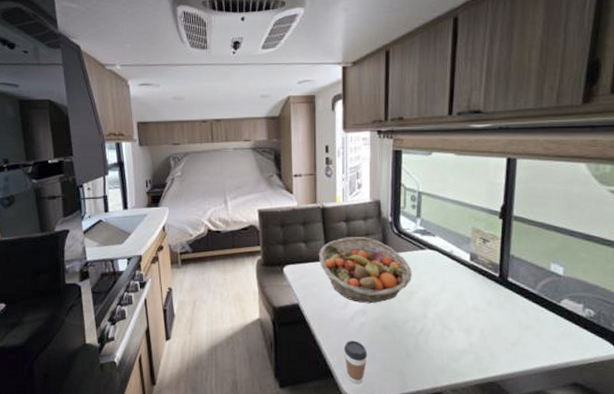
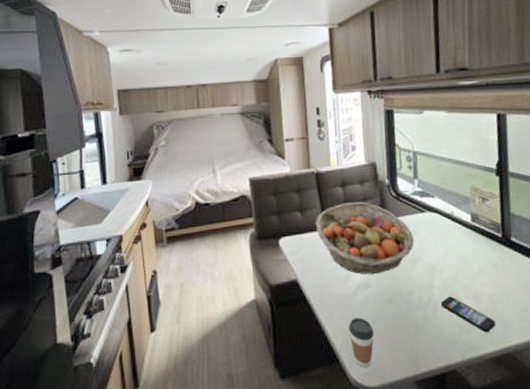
smartphone: none [432,327,483,362] -> present [440,296,495,333]

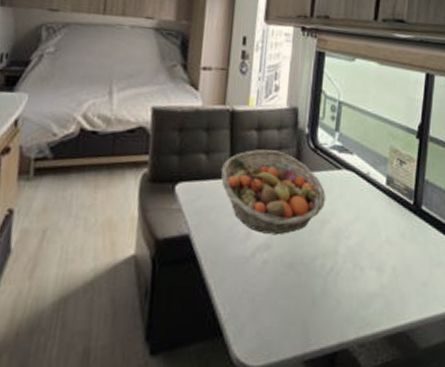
coffee cup: present [349,317,375,367] -> none [239,284,268,343]
smartphone: present [440,296,495,333] -> none [342,265,394,308]

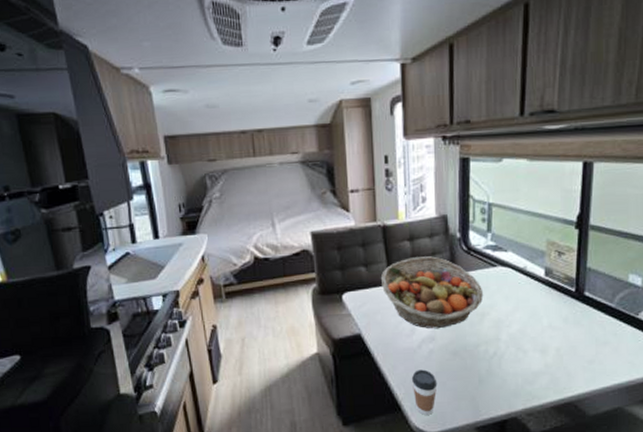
coffee cup: none [239,284,268,343] -> present [412,369,438,415]

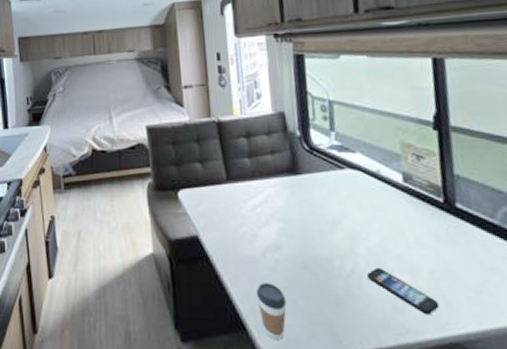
fruit basket: present [380,256,484,329] -> none [217,155,333,236]
smartphone: none [506,349,560,384] -> present [366,267,438,315]

